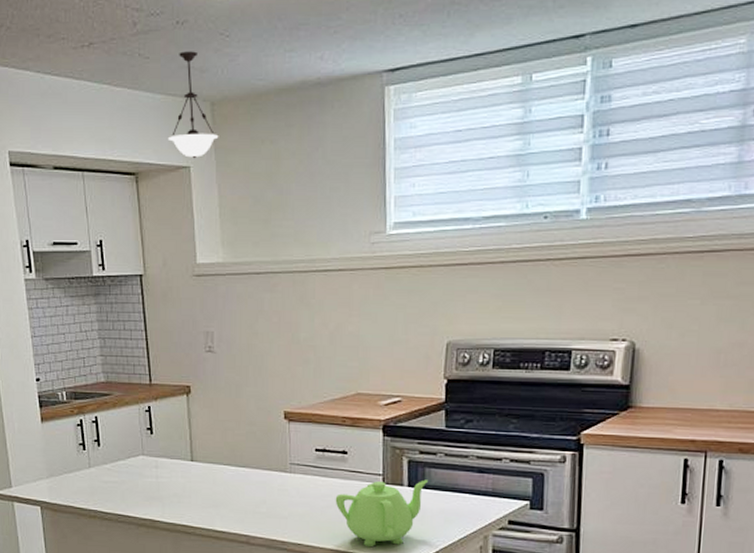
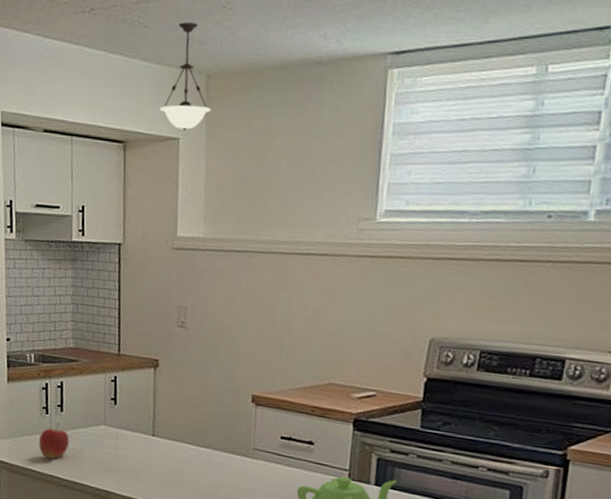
apple: none [79,458,109,495] -> present [39,423,69,460]

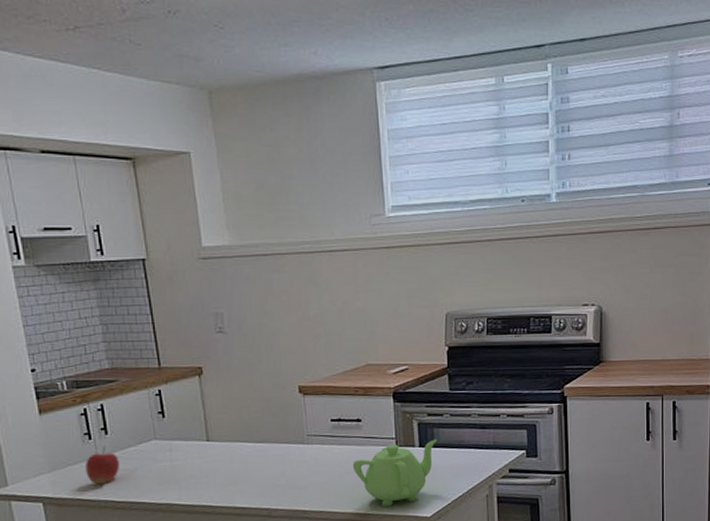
pendant light: present [159,22,212,131] -> none [165,40,218,145]

